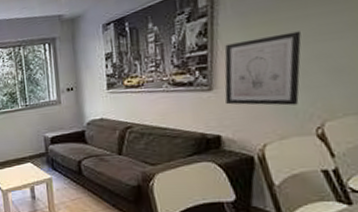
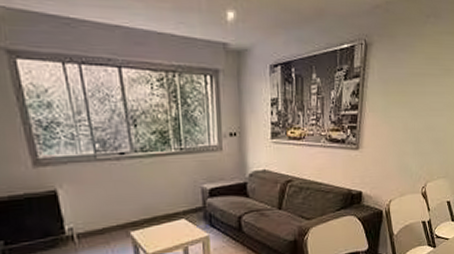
wall art: present [224,31,302,106] -> none [367,105,420,168]

